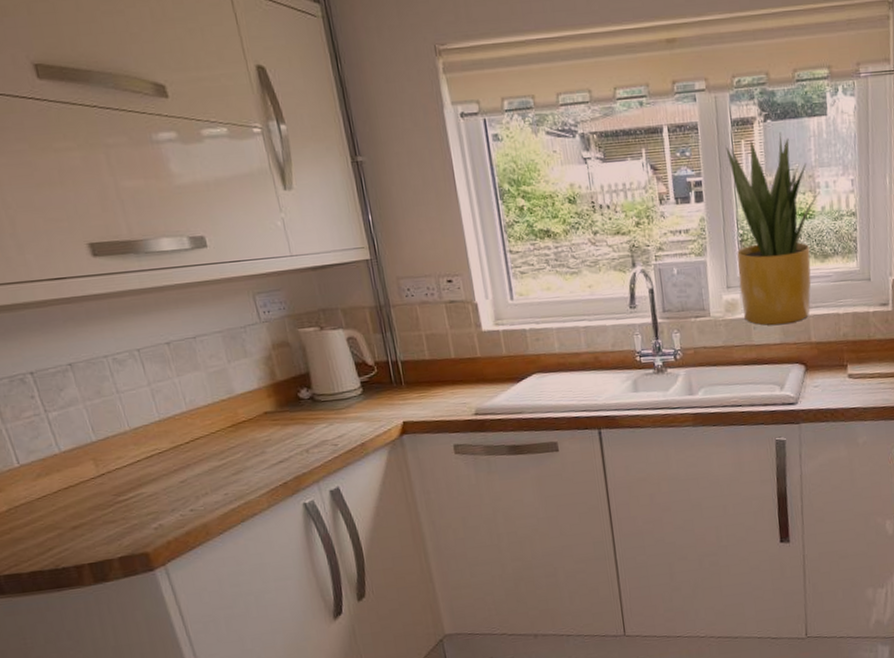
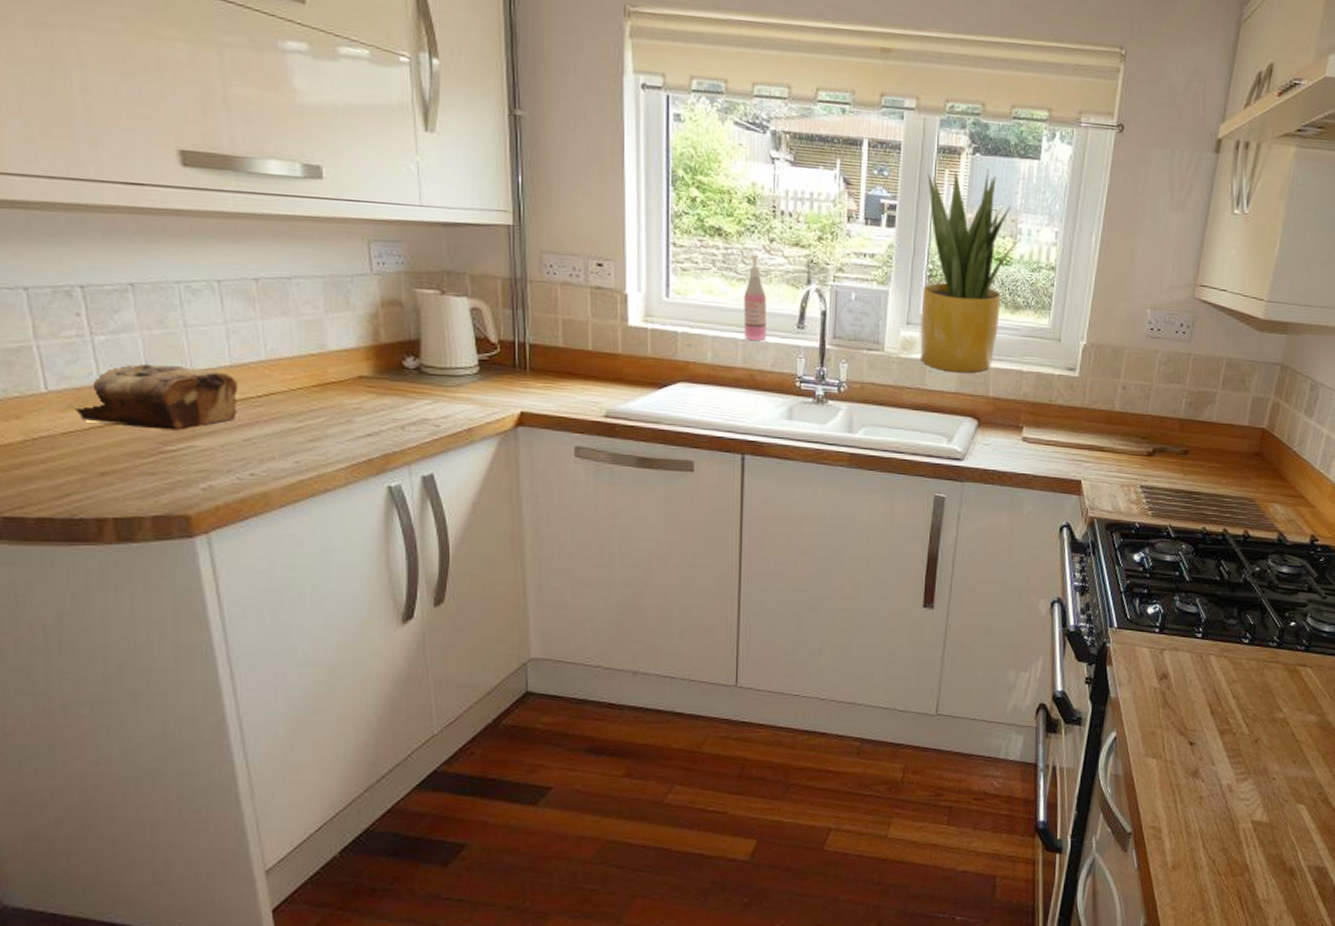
bread loaf: none [41,426,172,486] -> present [73,363,239,431]
soap dispenser: none [571,249,604,327] -> present [742,255,767,341]

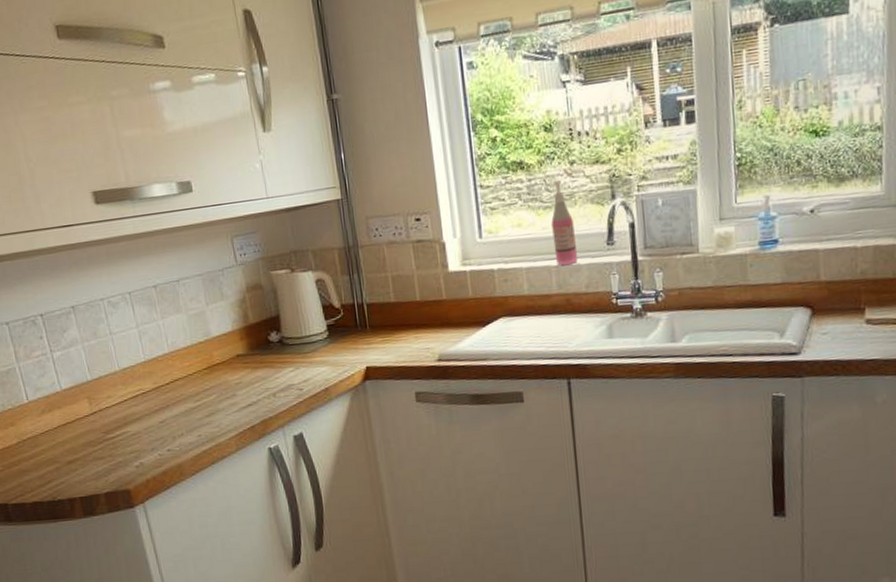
bread loaf: present [73,363,239,431] -> none [45,367,154,422]
planter: present [920,168,1021,373] -> none [723,37,837,262]

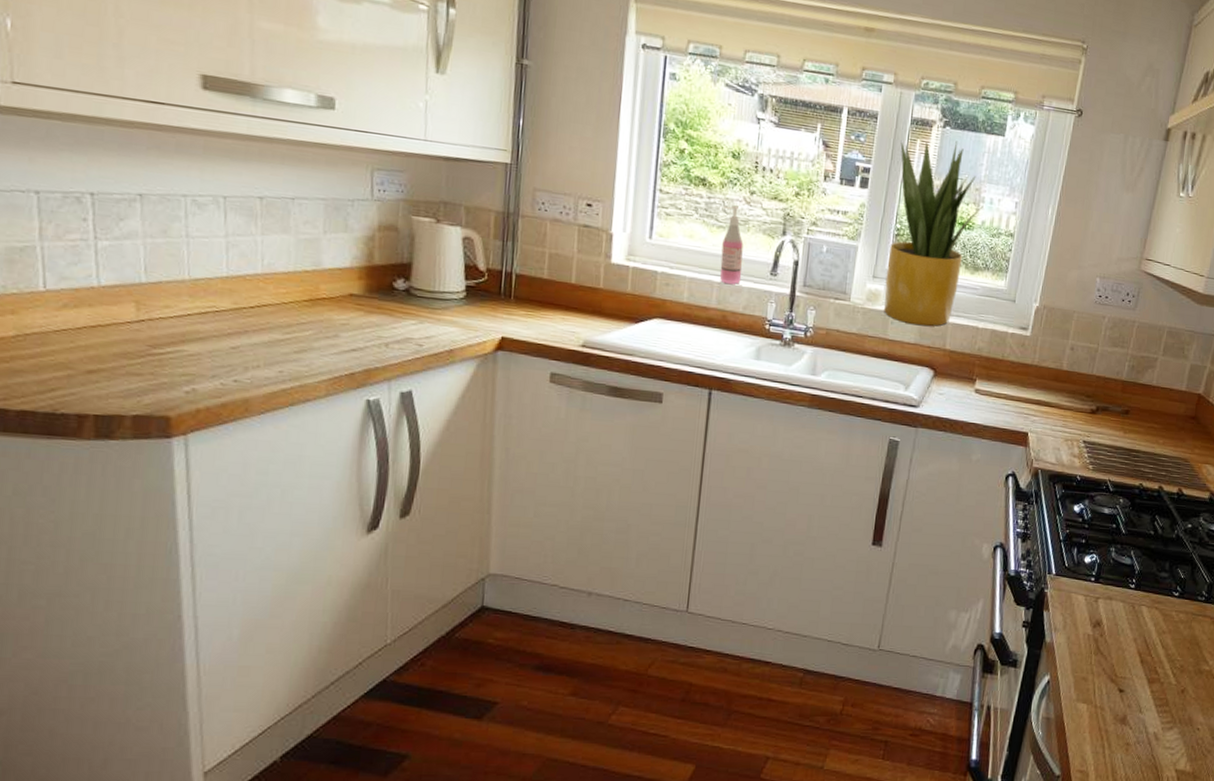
planter: none [723,37,837,262] -> present [884,141,984,326]

